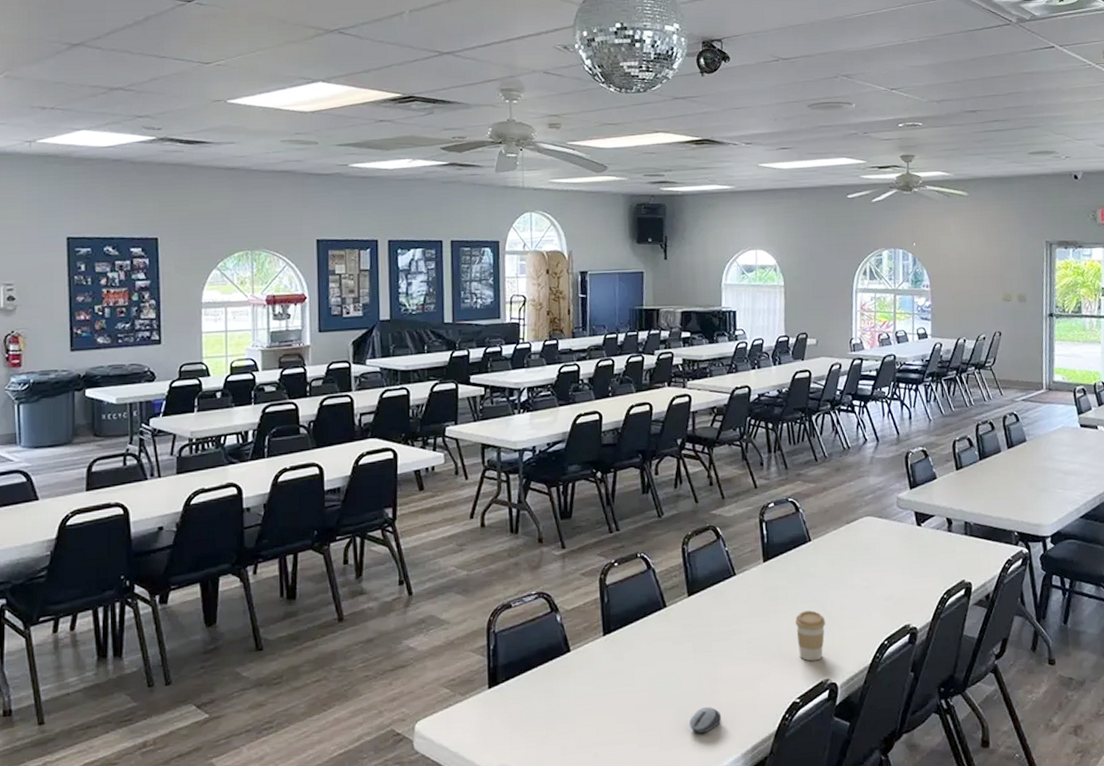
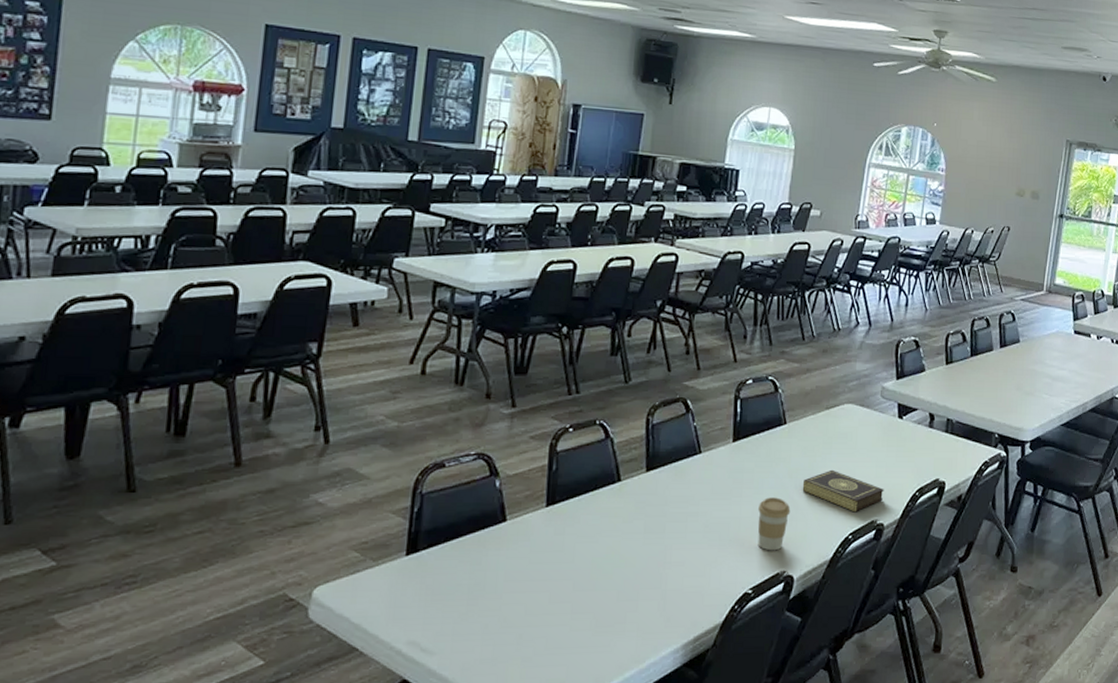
computer mouse: present [690,706,722,734] -> none [629,591,666,621]
book: none [834,580,913,619] -> present [802,469,884,513]

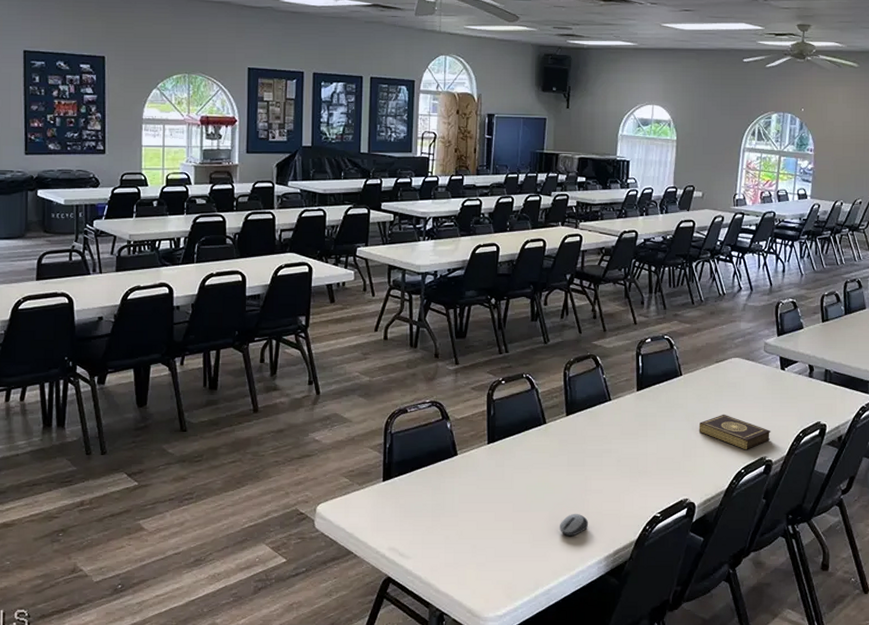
computer mouse: none [629,591,666,621] -> present [560,513,589,537]
coffee cup: present [758,497,791,551] -> none [662,437,690,482]

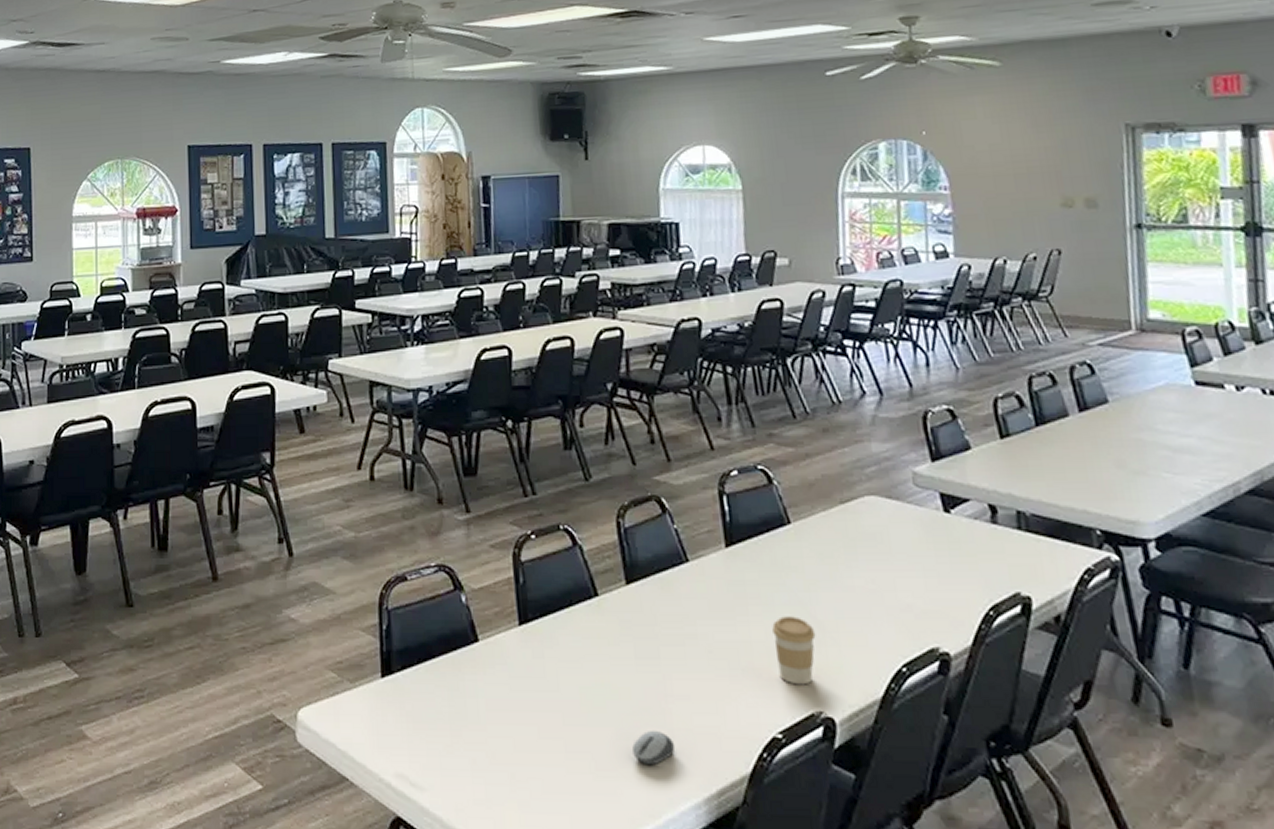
coffee cup: none [662,437,690,482] -> present [772,616,816,685]
book: present [698,414,771,450] -> none [825,580,942,637]

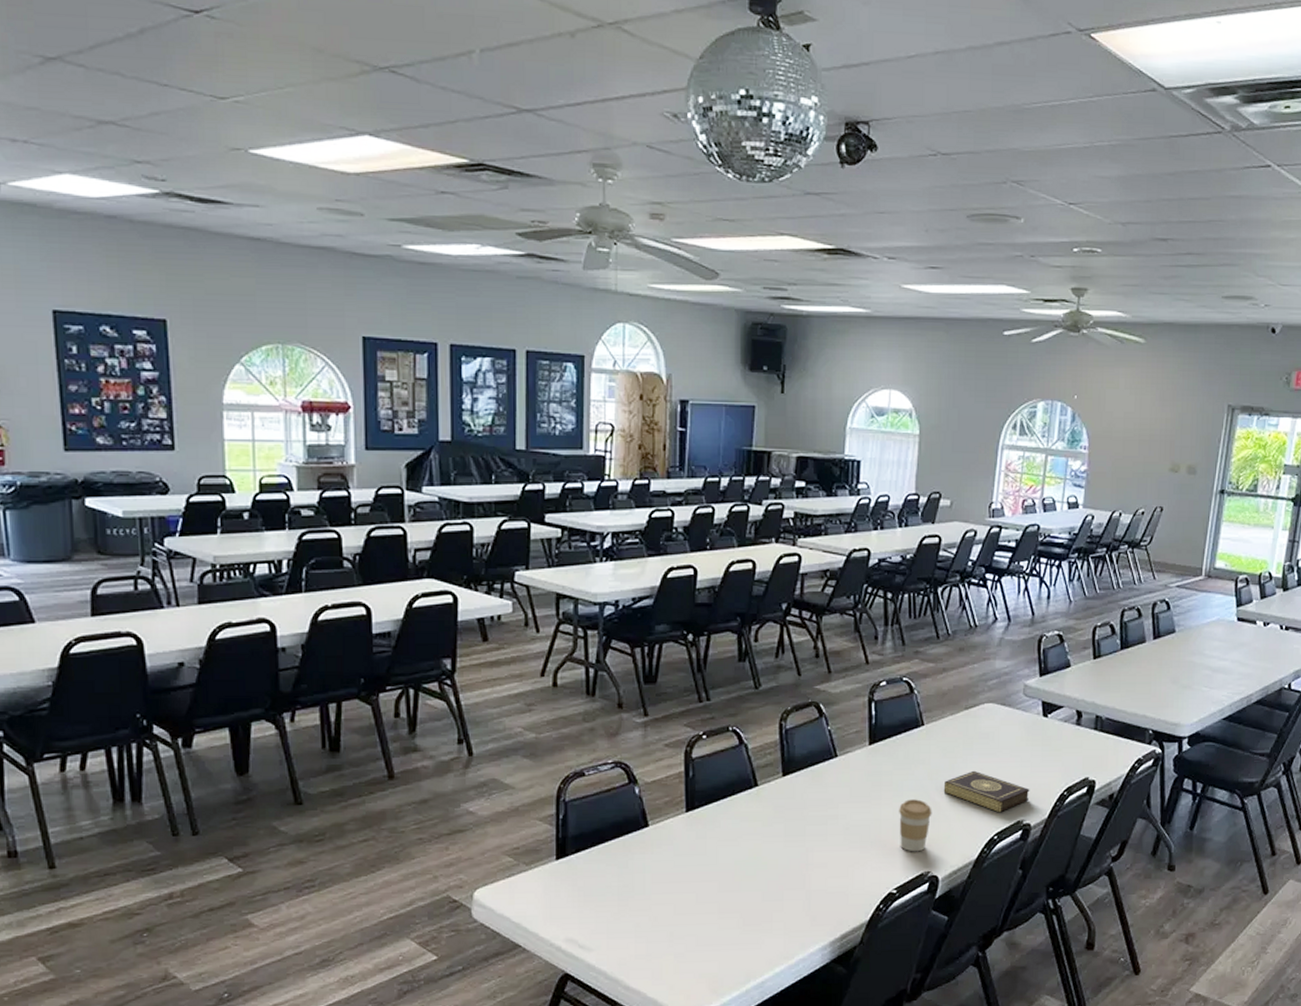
computer mouse: present [632,730,676,766] -> none [775,891,811,920]
book: none [825,580,942,637] -> present [943,770,1030,813]

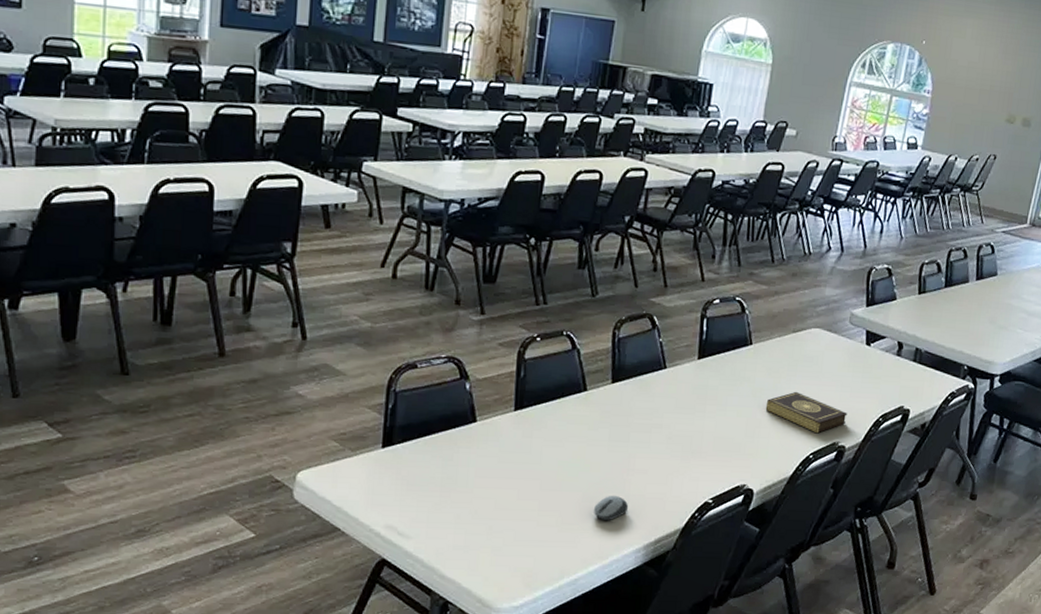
computer mouse: none [775,891,811,920] -> present [594,495,629,521]
coffee cup: present [899,799,932,852] -> none [719,414,753,465]

